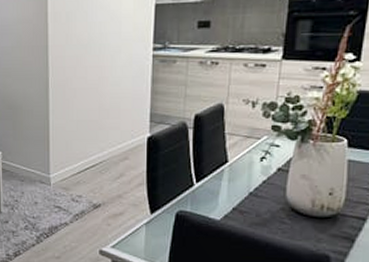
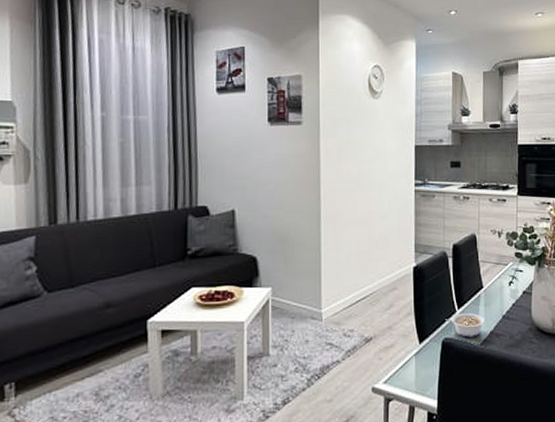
legume: none [181,187,227,212] -> present [445,312,485,338]

